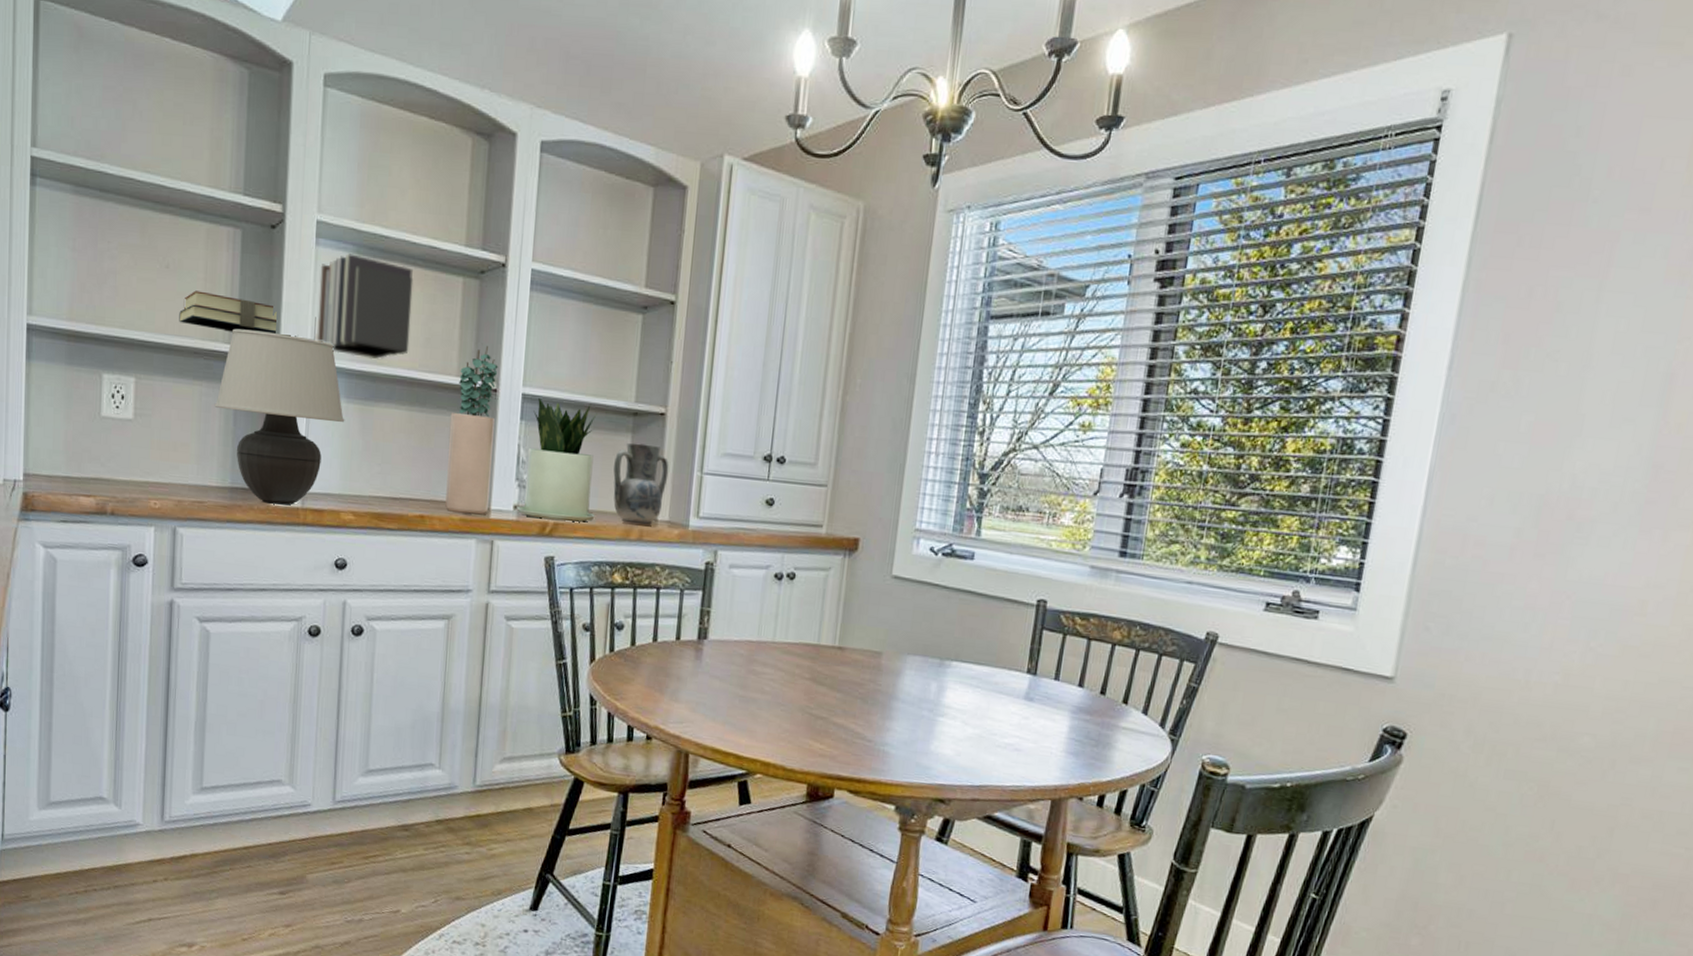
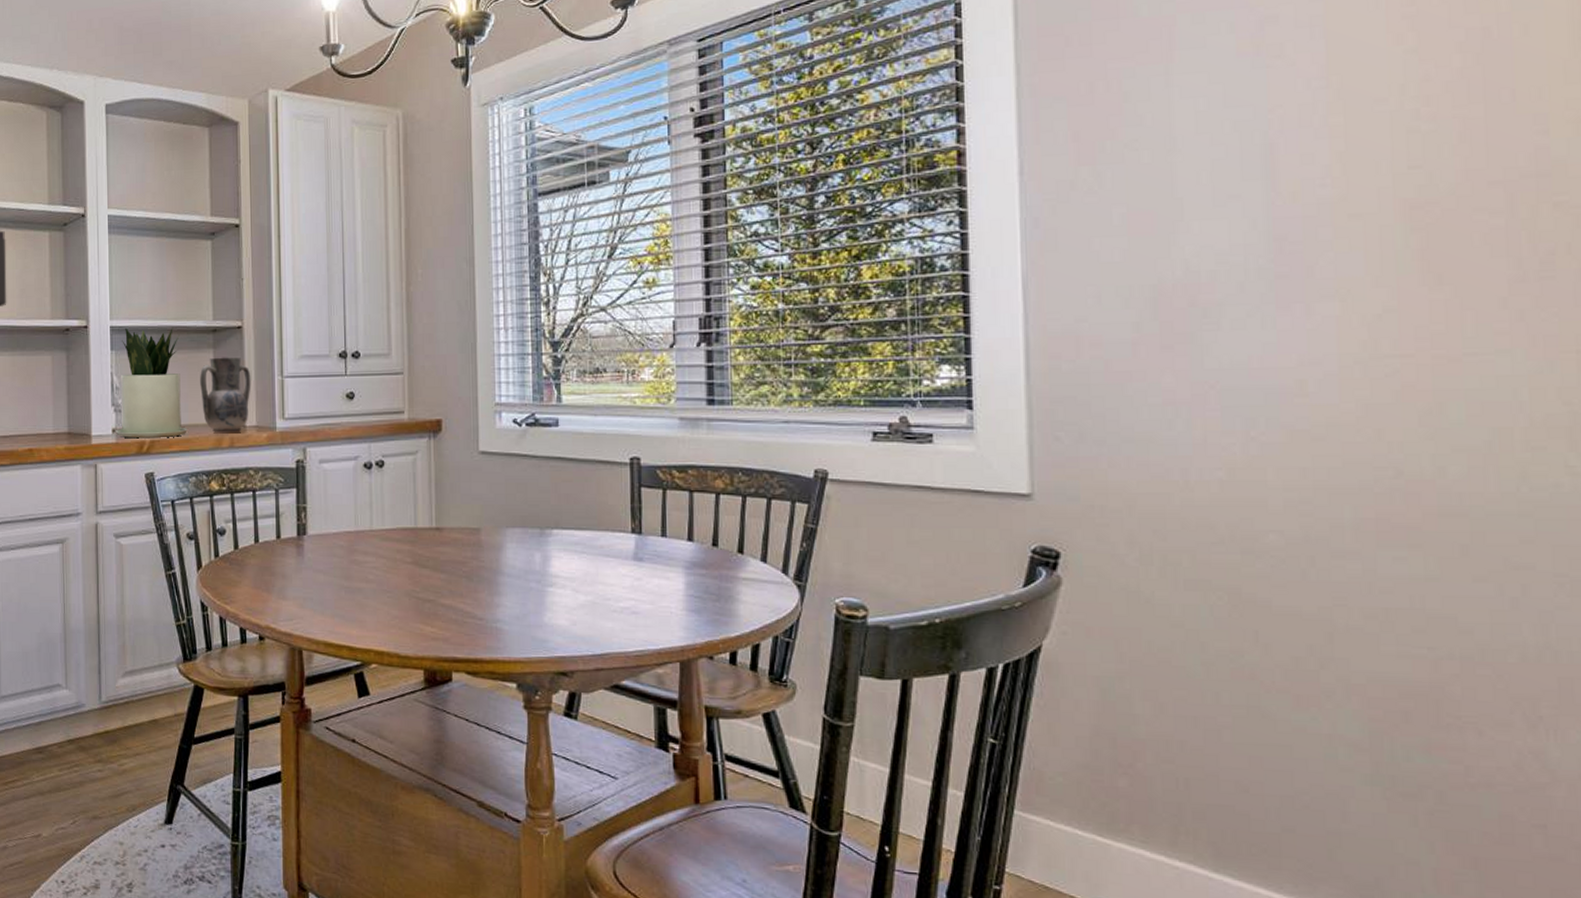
vase: present [445,346,498,515] -> none [48,288,90,442]

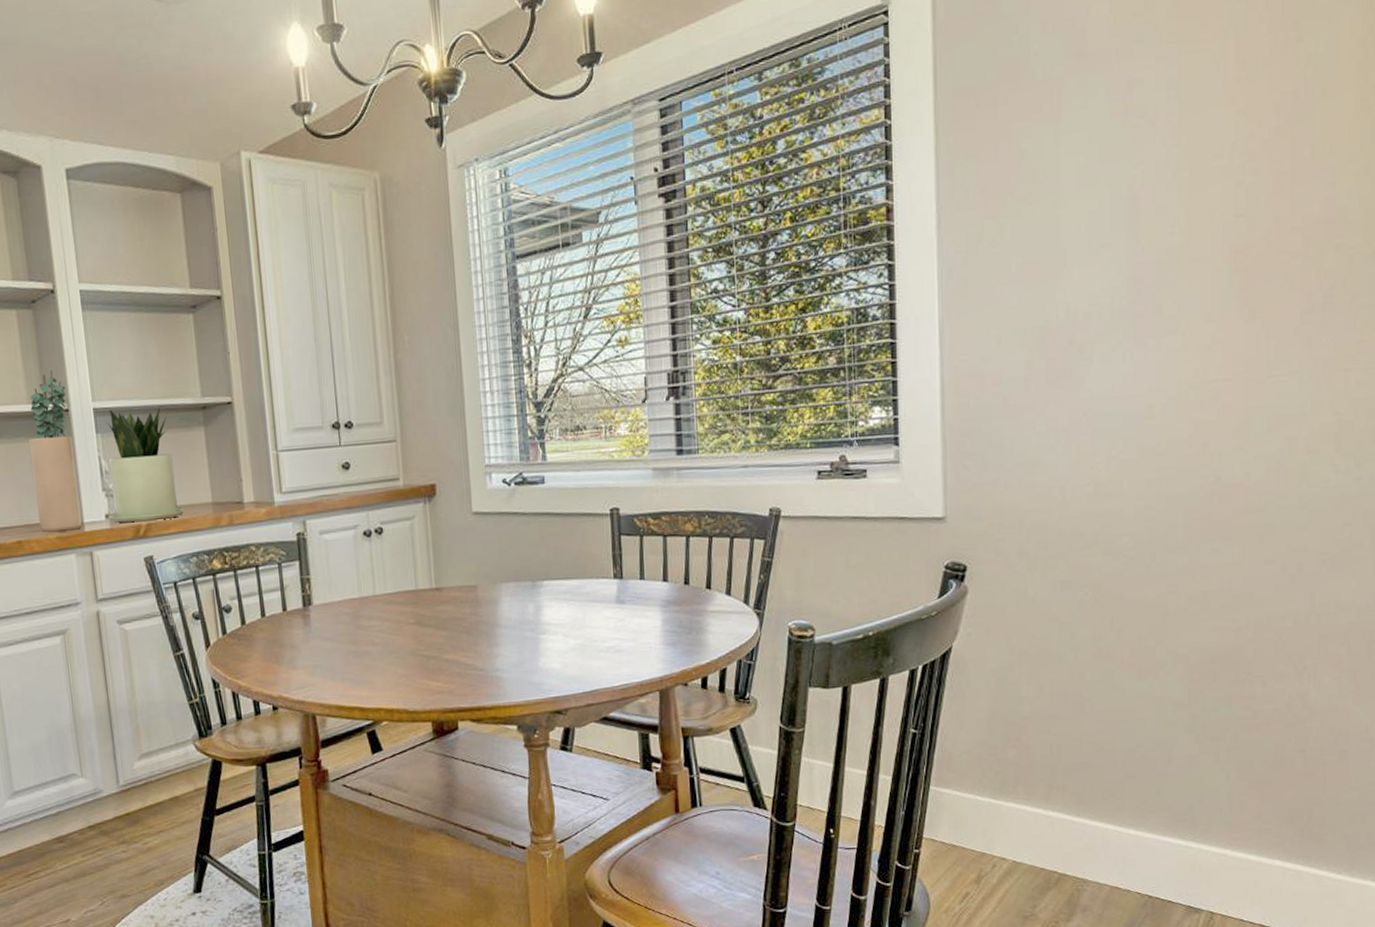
vase: none [48,288,90,442] -> present [28,370,83,532]
ceramic jug: present [200,357,251,434] -> none [192,433,246,512]

